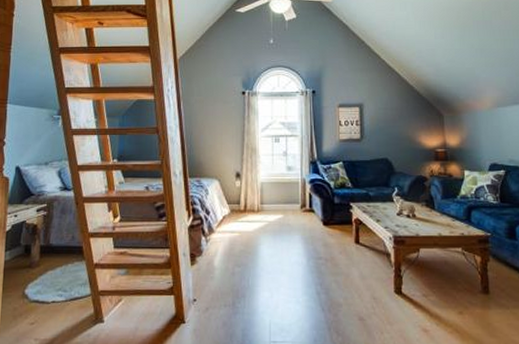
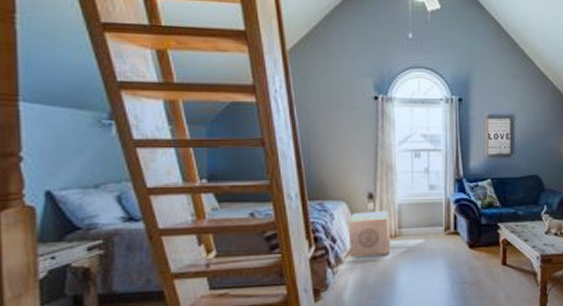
cardboard box: none [219,188,254,229] -> present [348,211,390,258]

